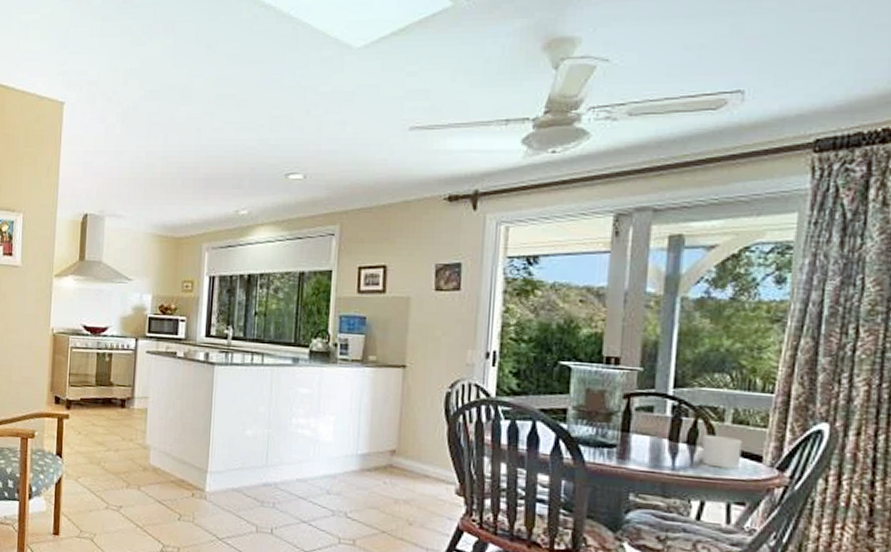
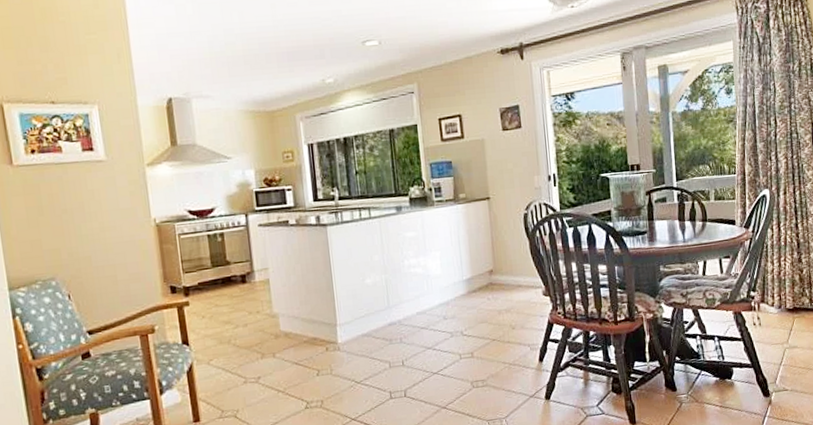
mug: present [701,434,743,469] -> none [698,210,723,235]

